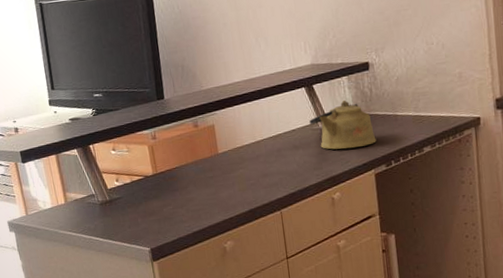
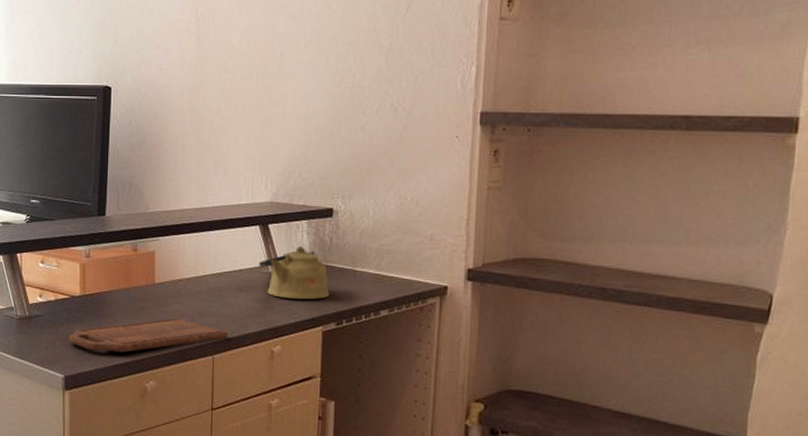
cutting board: none [149,181,292,222] -> present [70,318,229,353]

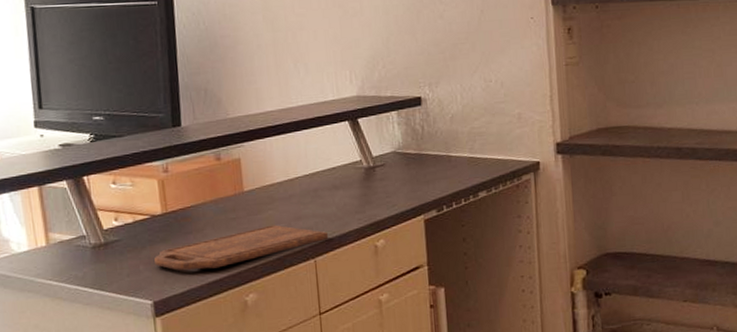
kettle: present [259,245,329,300] -> none [352,136,427,191]

